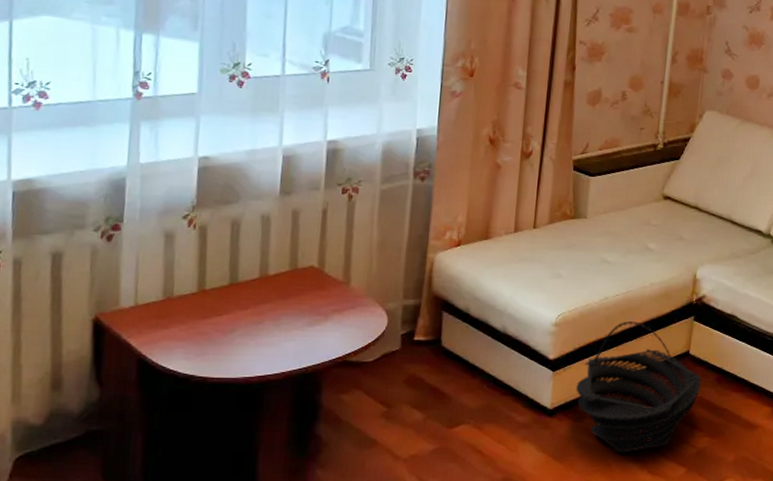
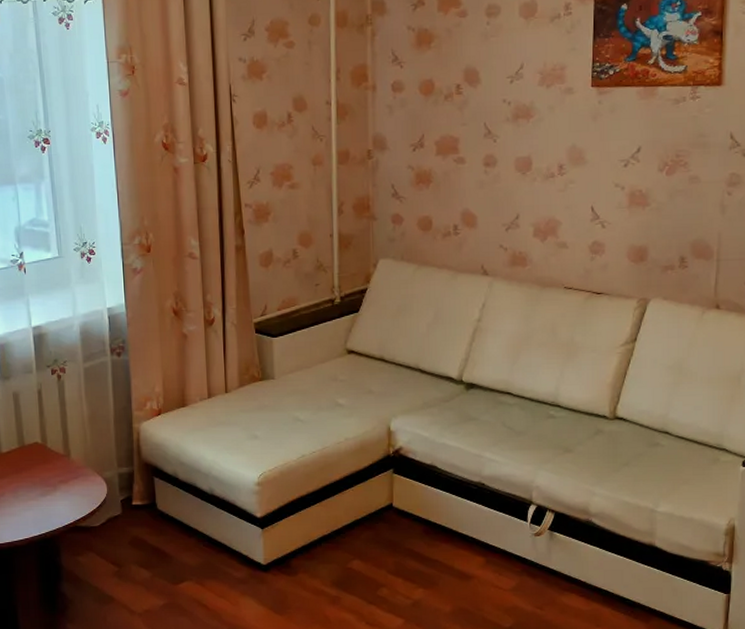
basket: present [576,321,702,453] -> none [286,477,409,605]

